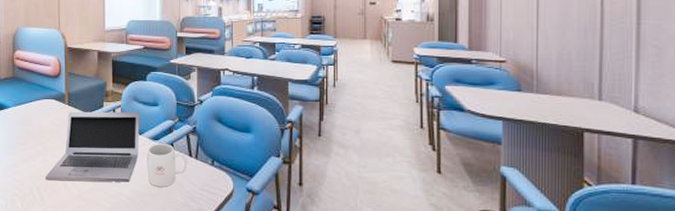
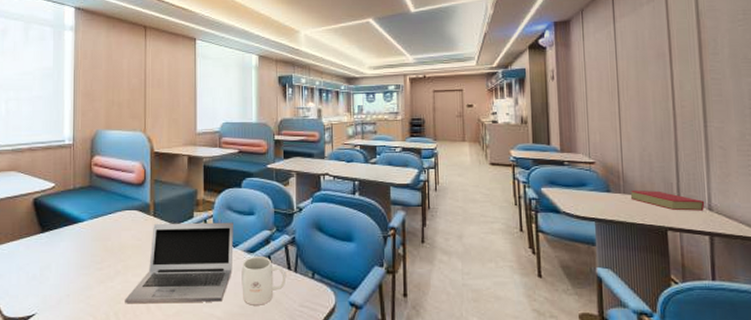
book: none [544,91,631,113] -> present [630,190,705,211]

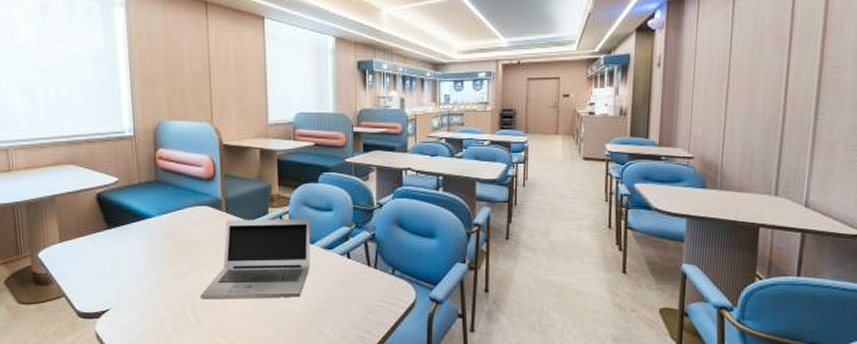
mug: present [241,255,287,305] -> none [319,252,366,301]
book: present [630,190,705,211] -> none [726,187,802,208]

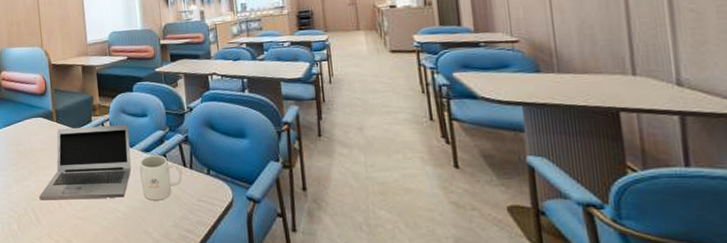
mug: none [319,252,366,301] -> present [139,154,183,201]

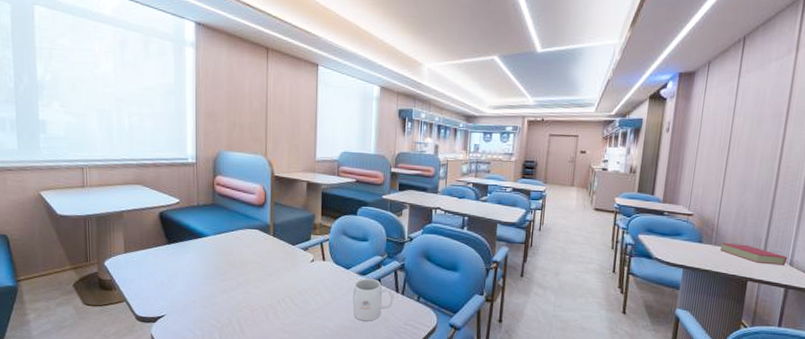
laptop: present [39,124,132,200] -> none [246,243,348,316]
book: none [567,67,672,89] -> present [719,243,788,266]

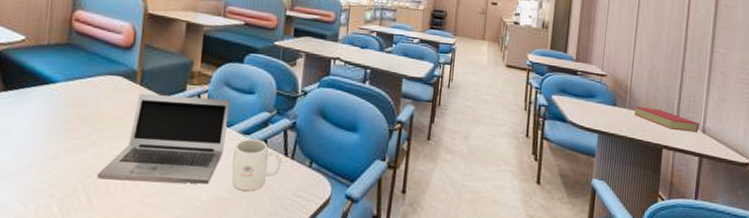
laptop: none [246,243,348,316] -> present [97,93,230,184]

